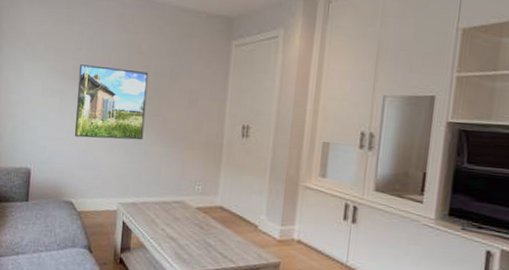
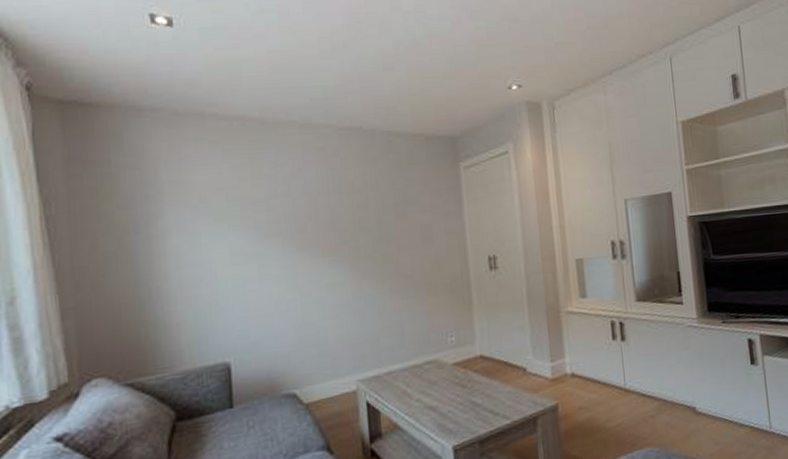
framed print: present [74,64,149,140] -> none [277,213,375,309]

